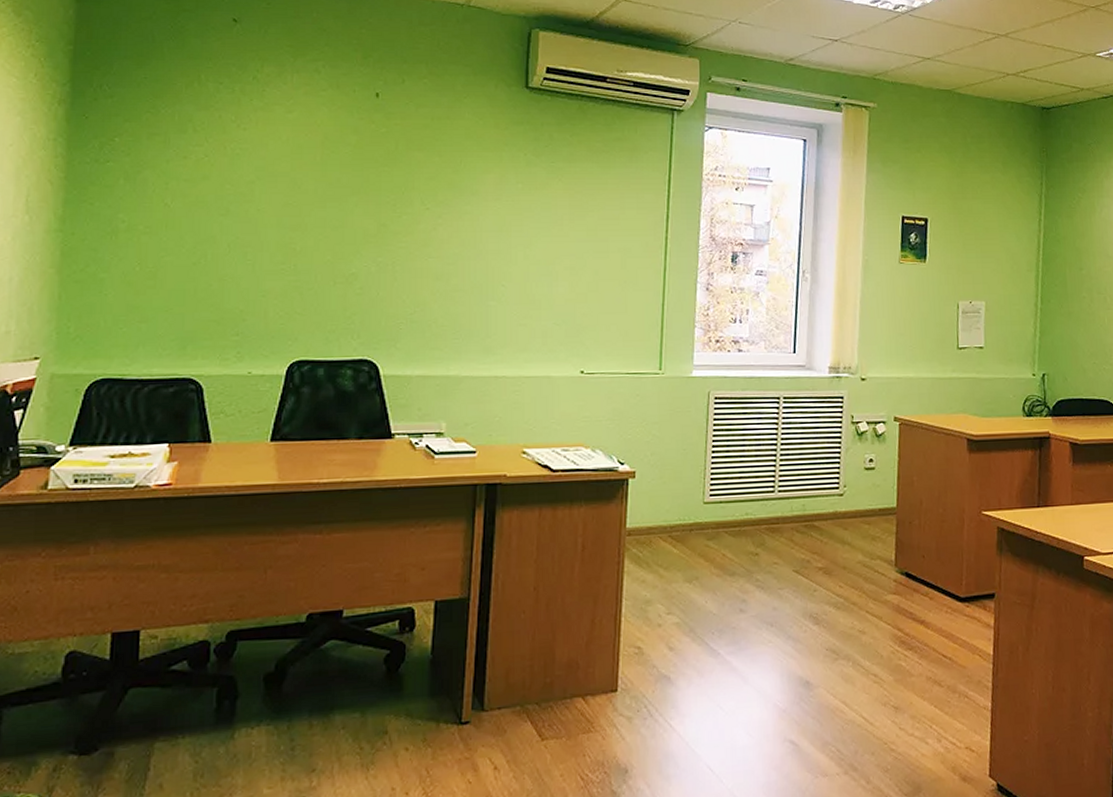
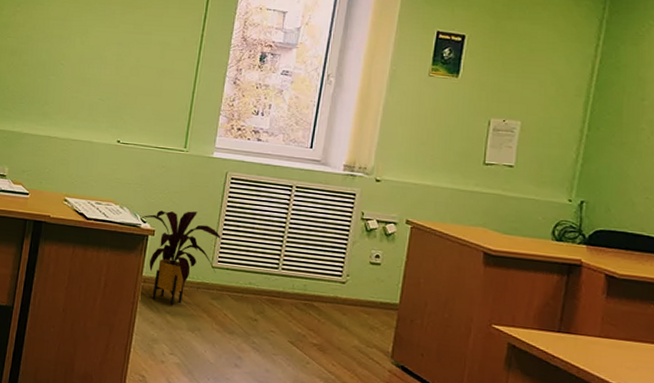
house plant: none [616,442,710,557] -> present [140,210,221,305]

